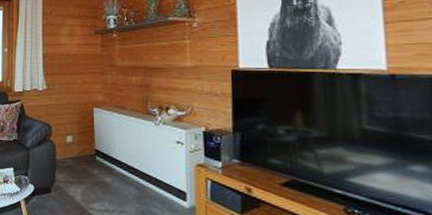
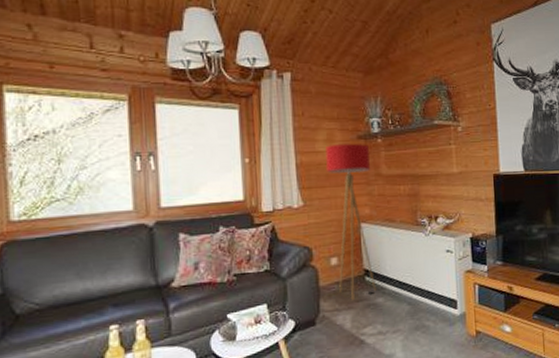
floor lamp: none [66,37,106,176] -> present [325,143,377,300]

